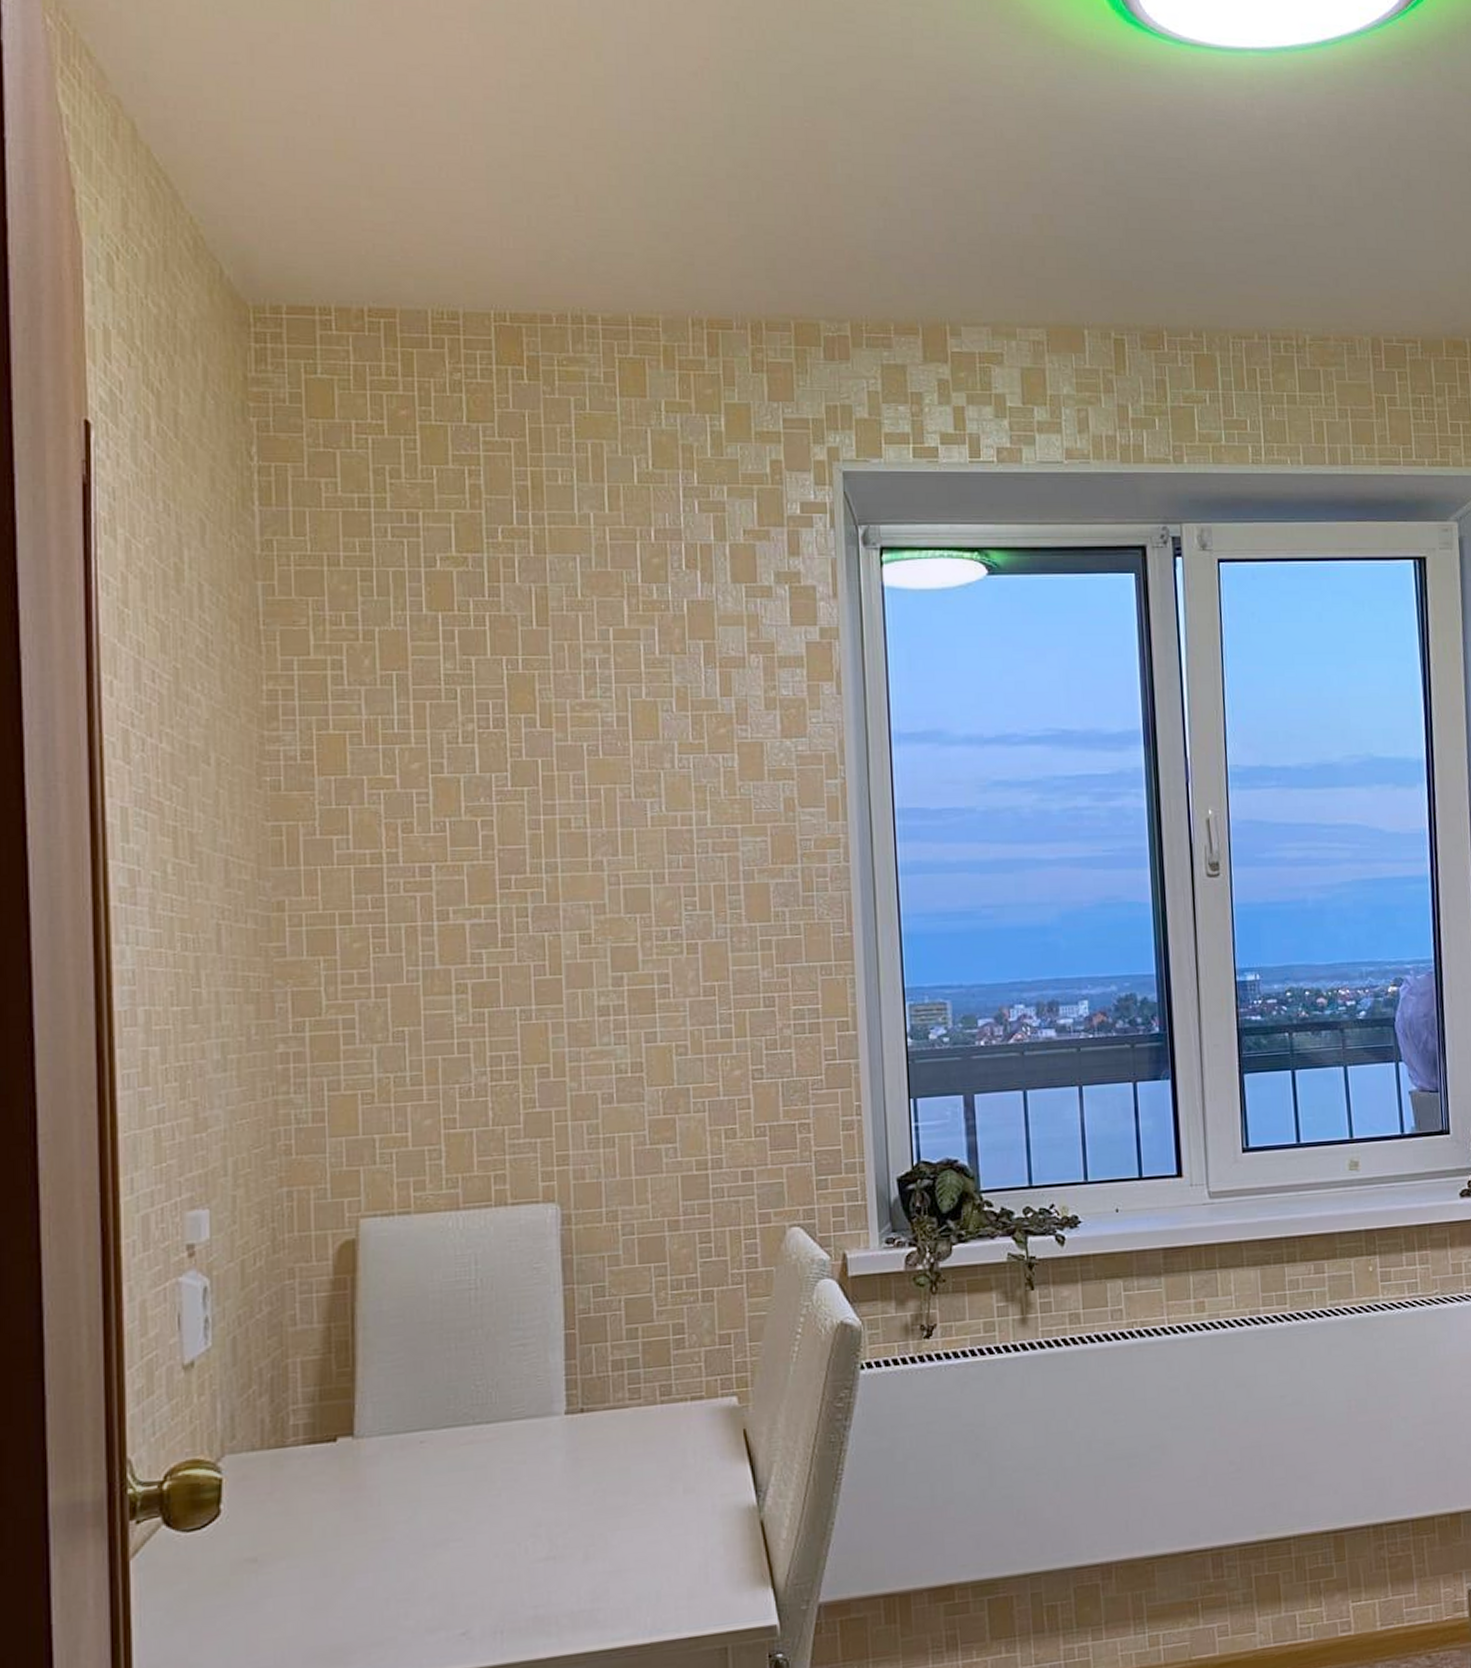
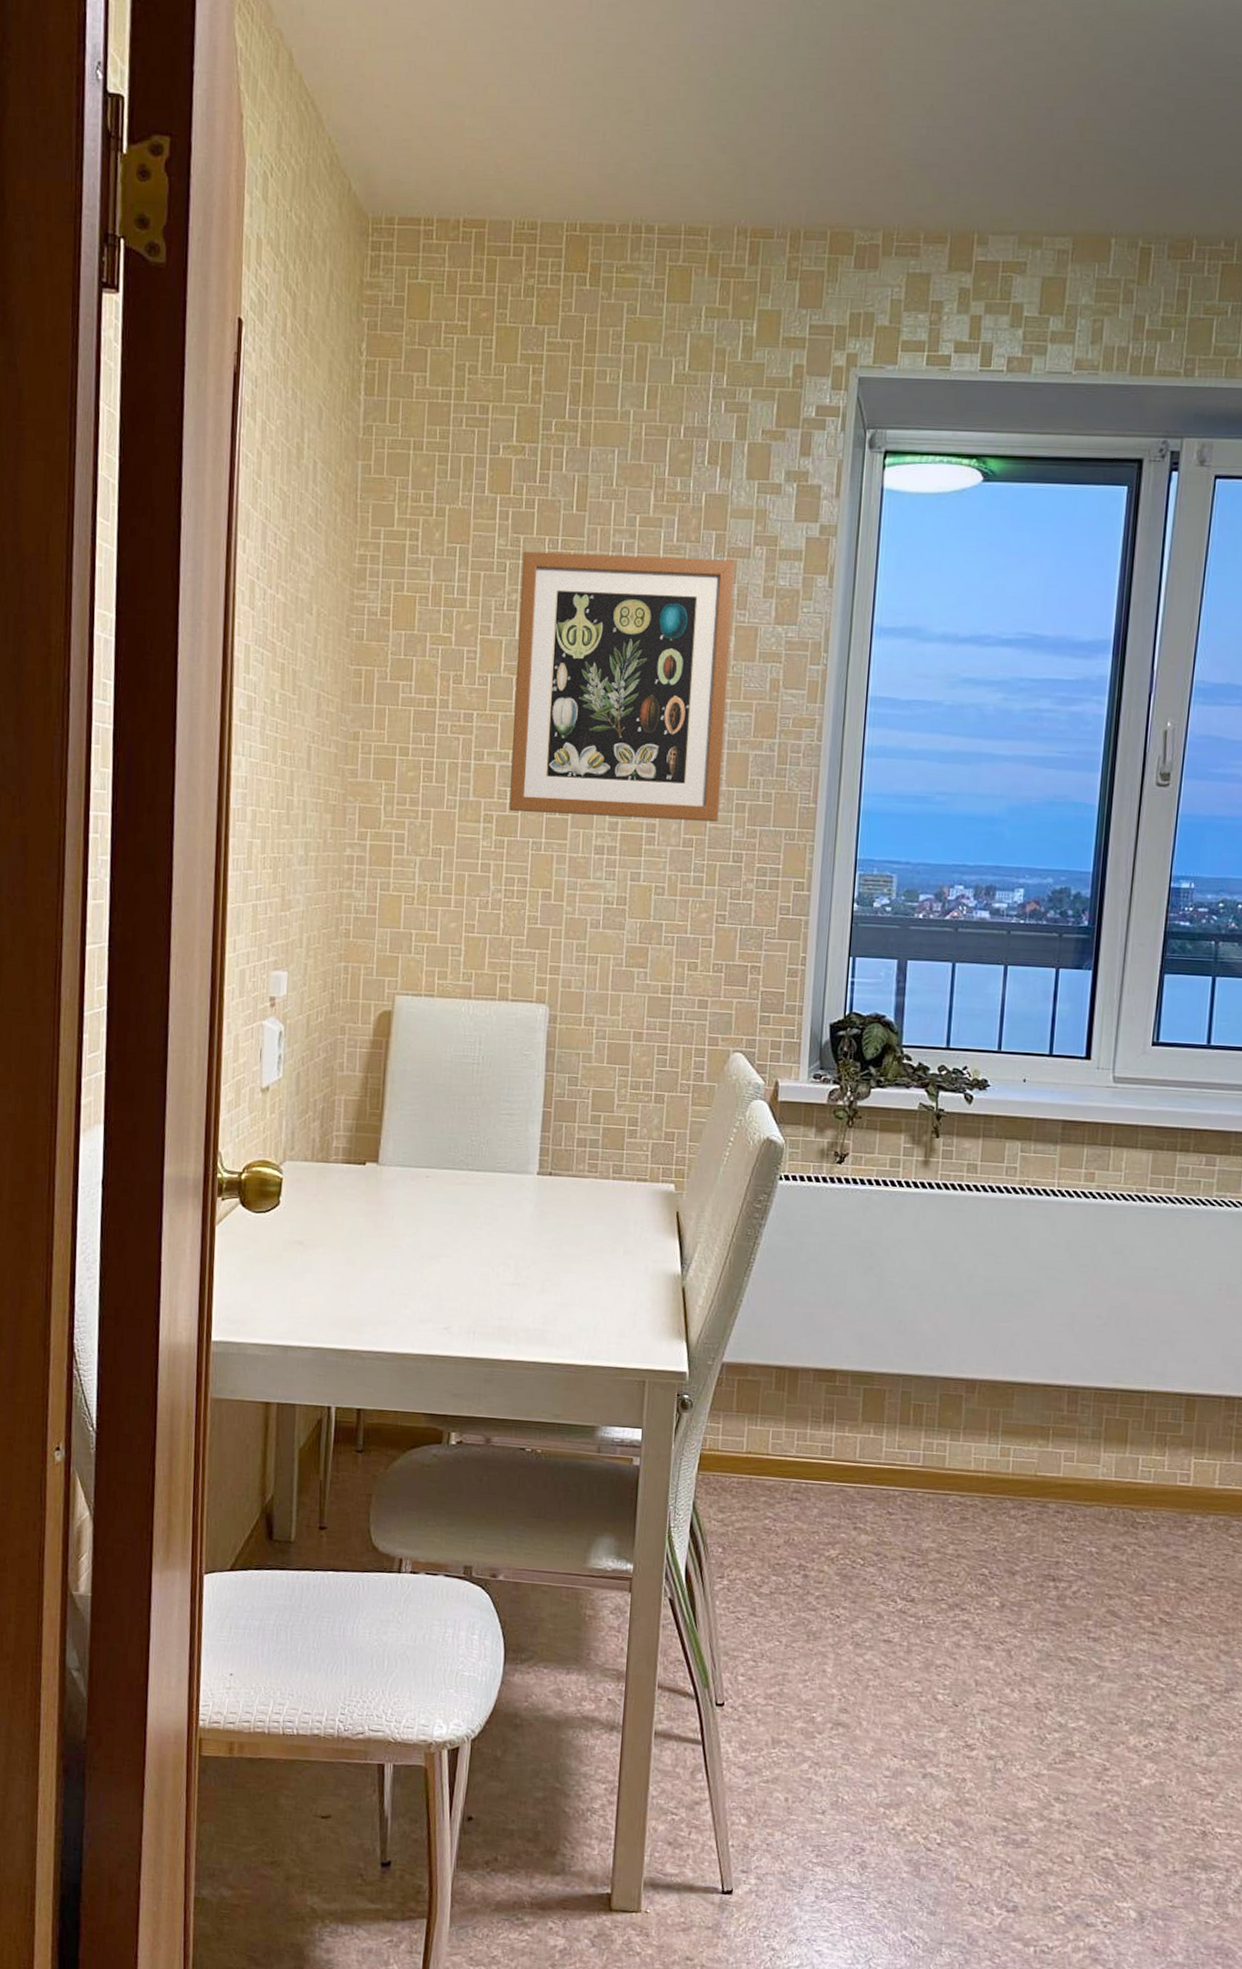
wall art: none [476,671,742,976] -> present [509,551,736,822]

